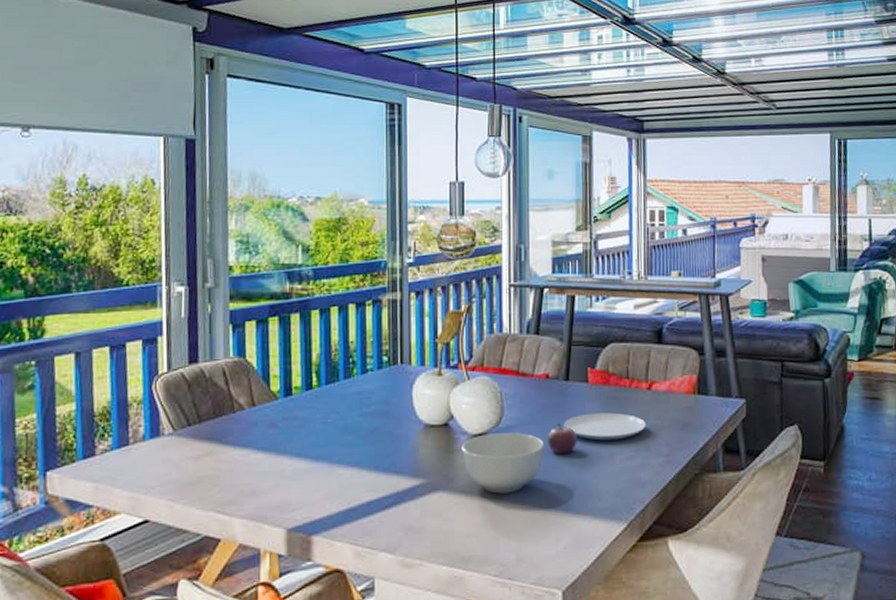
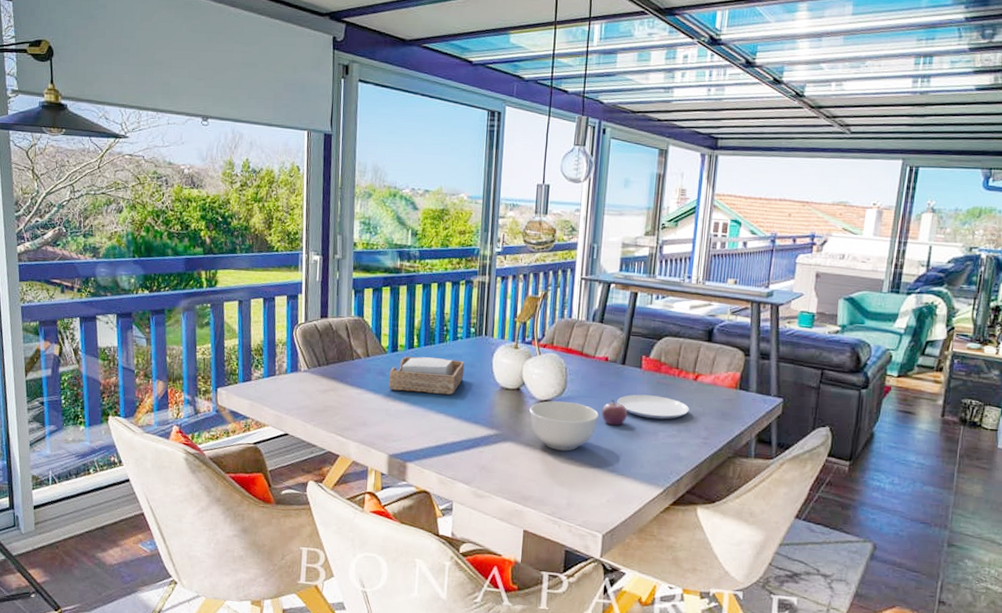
napkin holder: none [282,397,378,445] -> present [388,356,465,395]

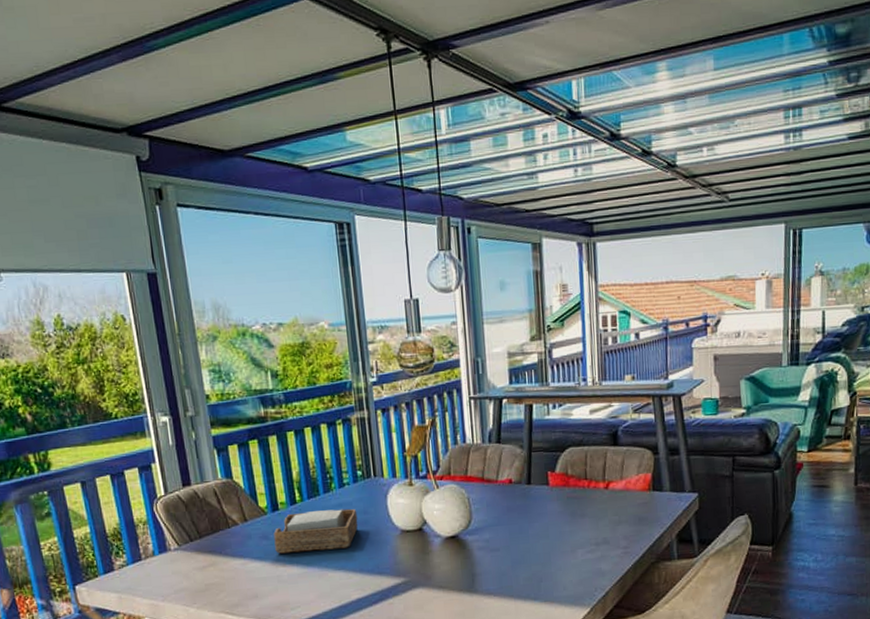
bowl: present [529,401,598,451] -> none [436,533,511,588]
fruit: present [601,399,628,425] -> none [513,523,542,551]
plate: present [617,394,689,420] -> none [528,511,605,537]

